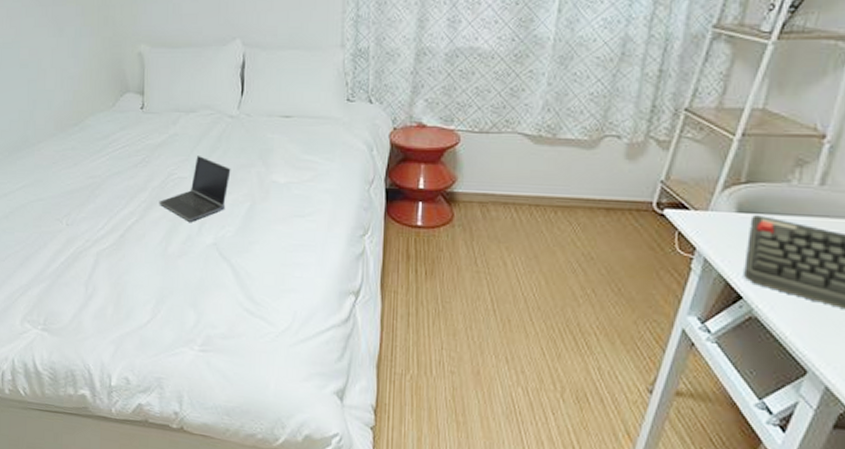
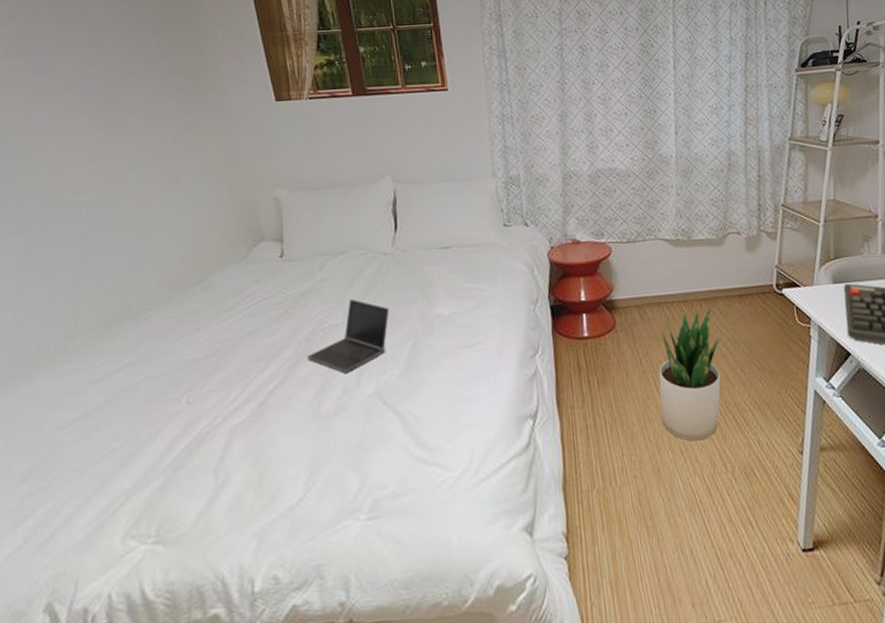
planter: none [490,217,573,353] -> present [659,308,721,441]

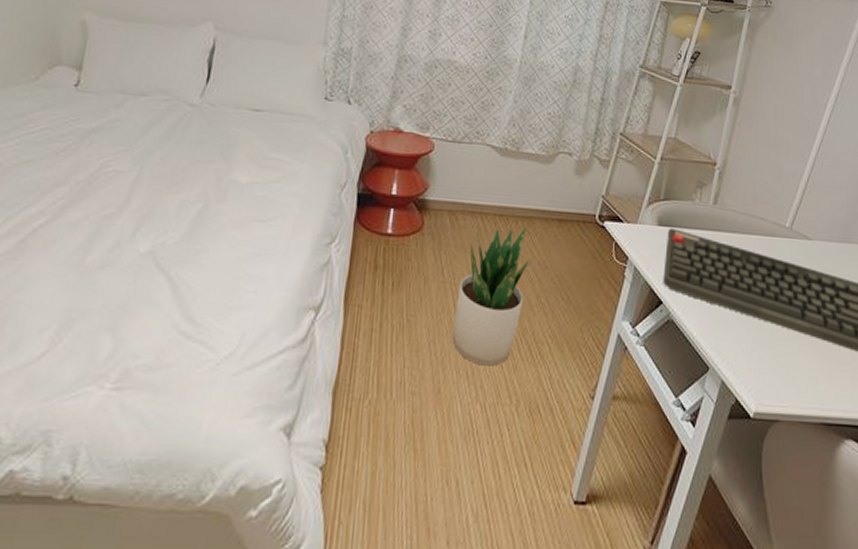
laptop computer: present [307,299,390,373] -> none [82,146,184,225]

